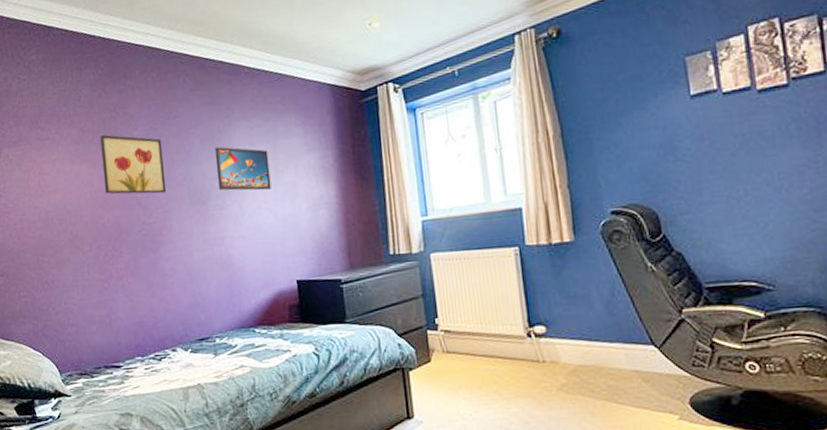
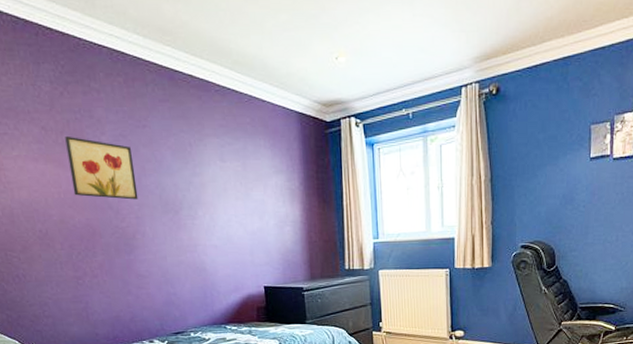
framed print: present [214,147,271,191] -> none [186,160,241,205]

